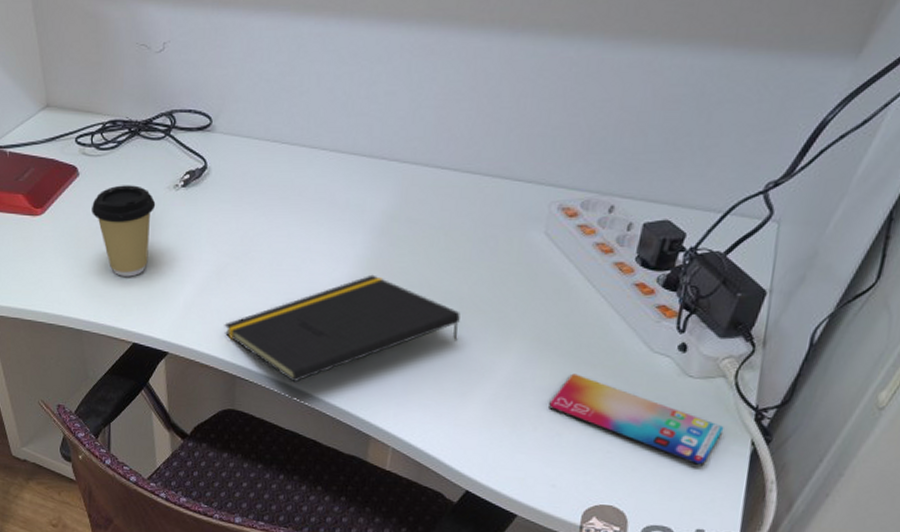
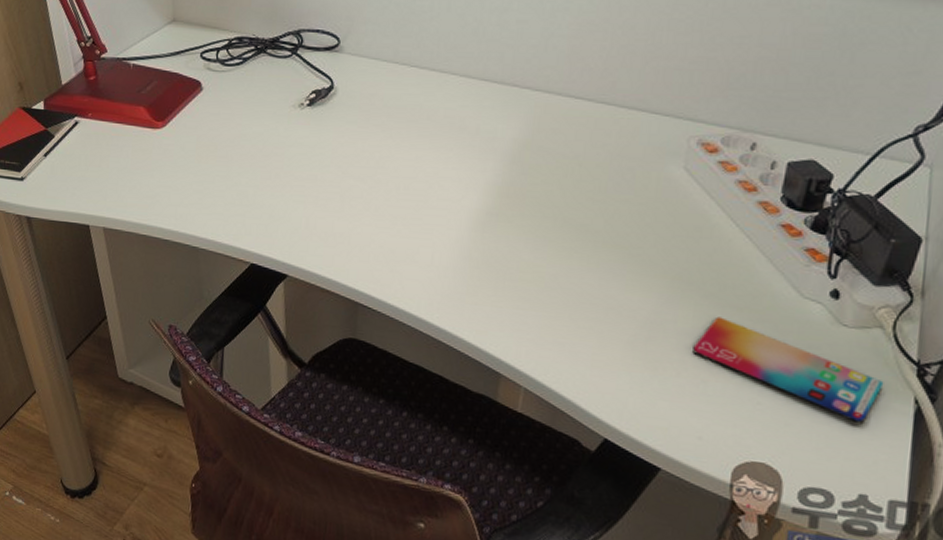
coffee cup: present [92,185,156,277] -> none [214,101,280,195]
notepad: present [224,274,461,383] -> none [347,203,596,313]

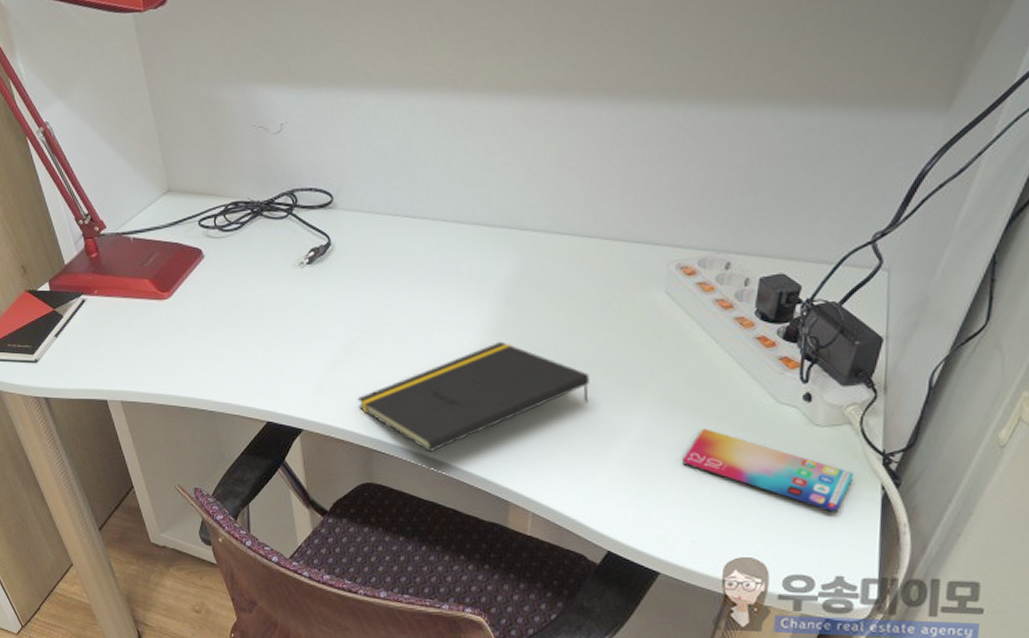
notepad: none [347,203,596,313] -> present [357,341,589,453]

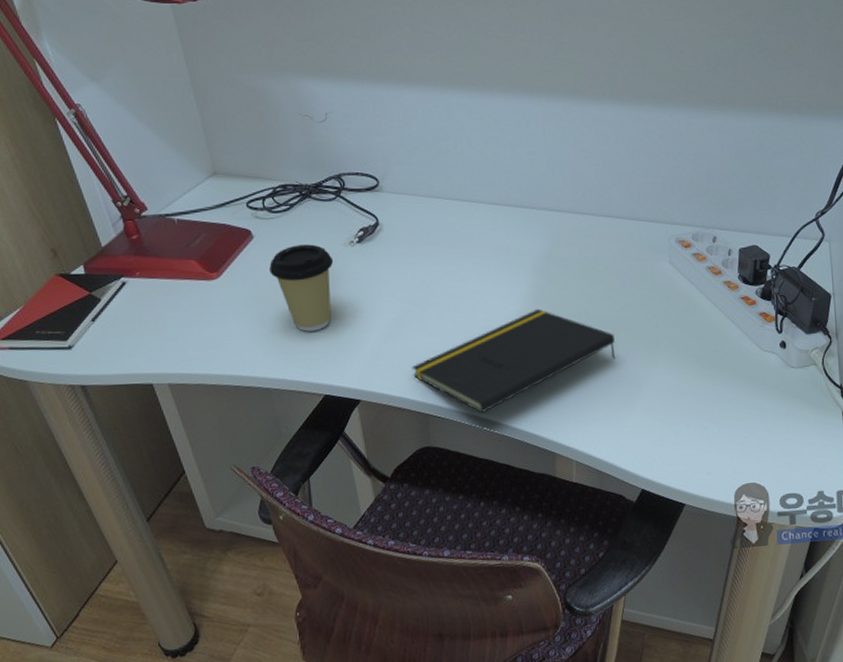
coffee cup: none [218,265,282,356] -> present [269,244,334,332]
smartphone: present [683,428,854,514] -> none [695,375,822,439]

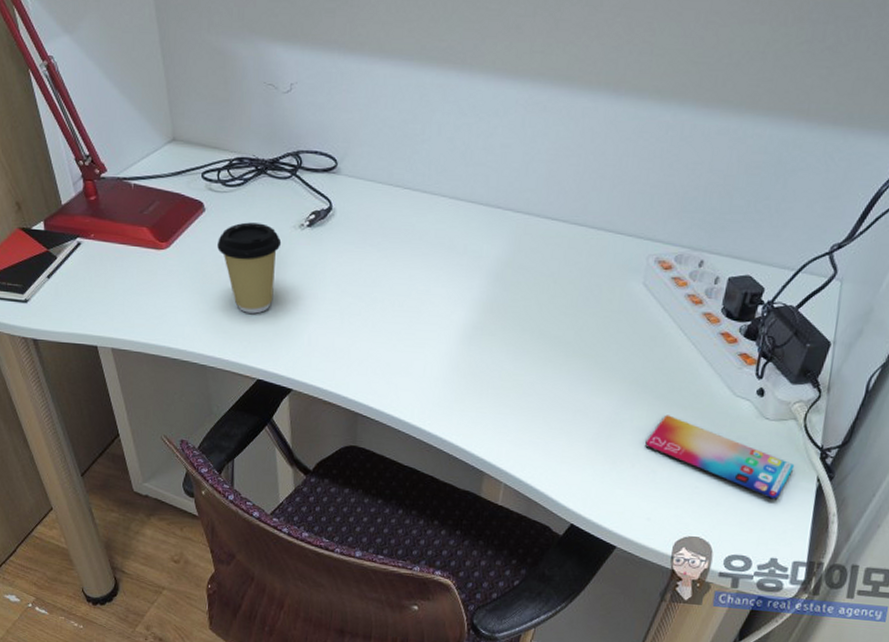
notepad: present [411,308,616,414] -> none [347,318,568,421]
smartphone: none [695,375,822,439] -> present [645,415,795,501]

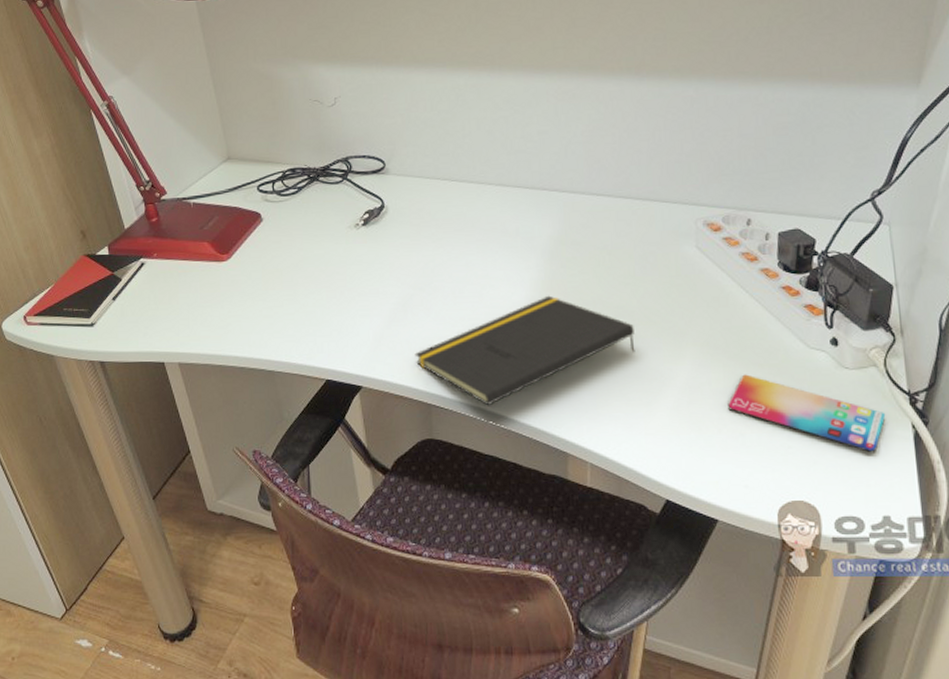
coffee cup: present [217,222,282,314] -> none [277,227,339,315]
notepad: none [347,318,568,421] -> present [414,295,635,406]

